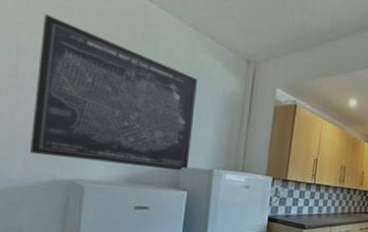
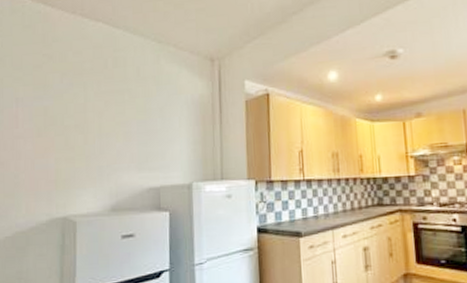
wall art: present [30,14,197,172] -> none [31,65,168,196]

